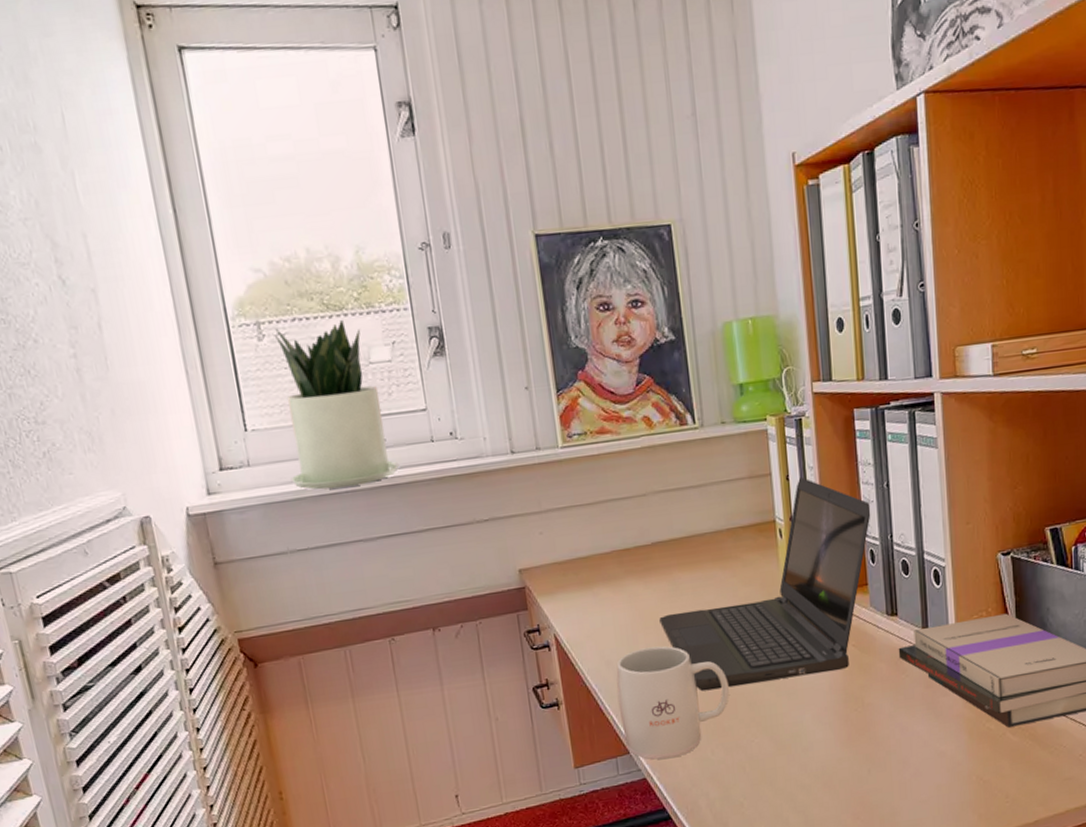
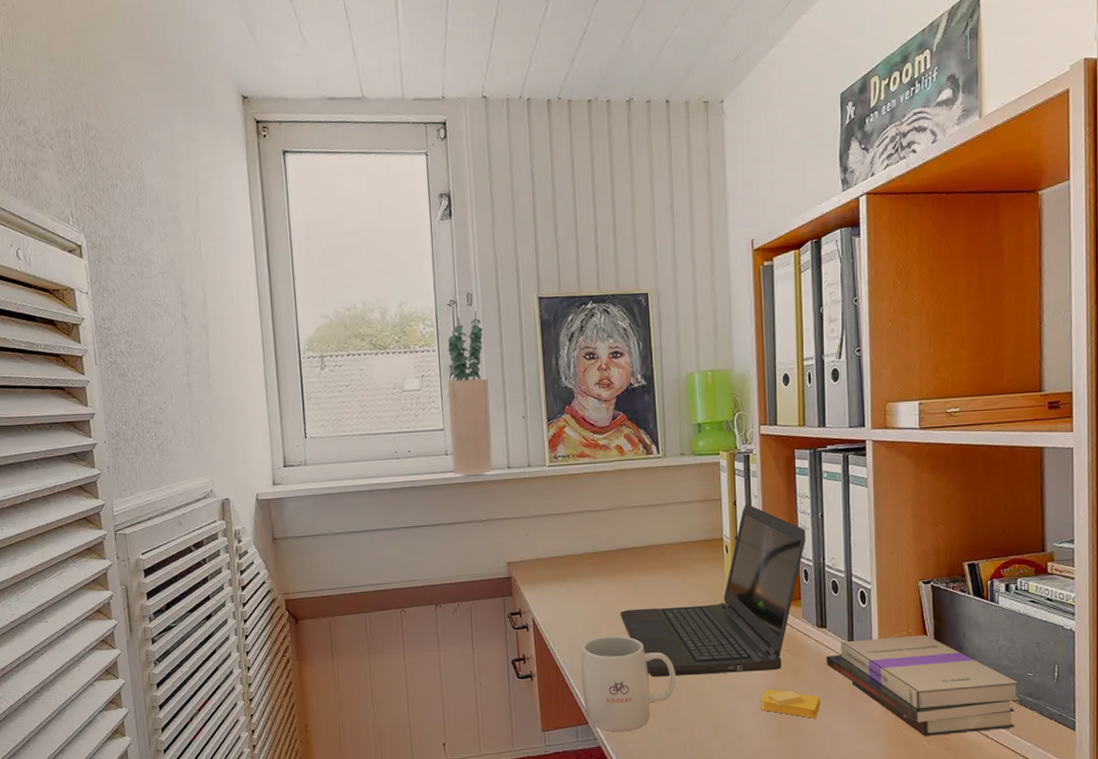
planter: present [274,320,400,490] -> none [333,357,420,487]
vase: none [422,255,492,466] -> present [447,311,493,476]
sticky notes: none [827,690,895,721] -> present [760,689,821,719]

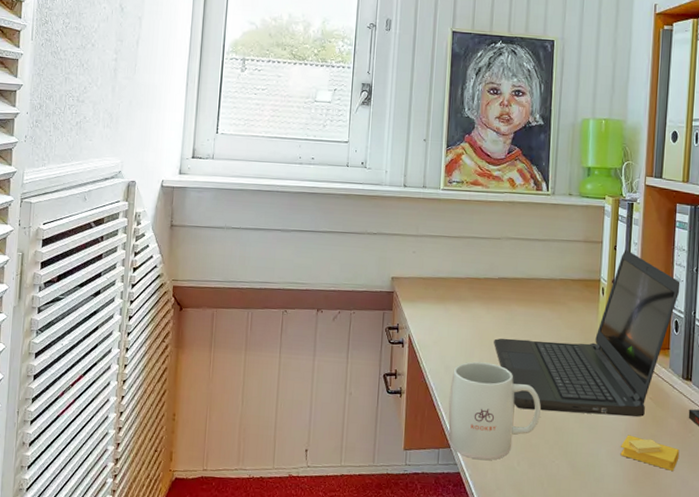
vase: present [447,311,493,476] -> none [351,36,398,190]

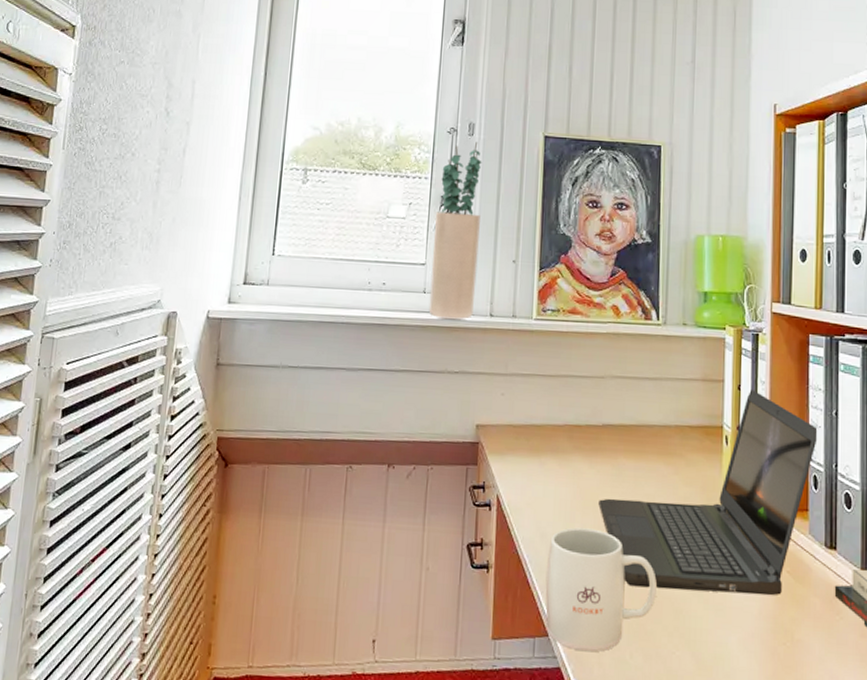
vase: none [351,36,398,190] -> present [428,142,482,320]
sticky notes: present [620,435,680,471] -> none [754,618,826,664]

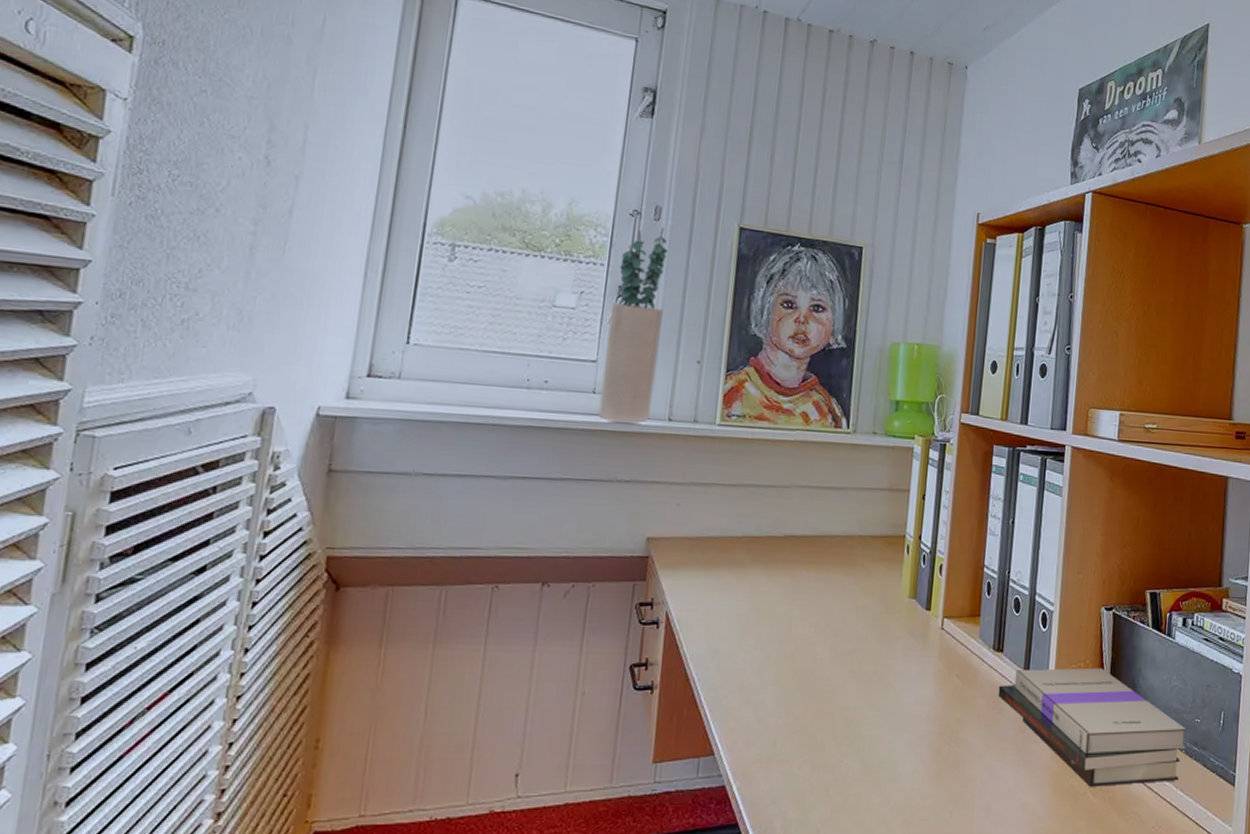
mug: present [545,527,658,653] -> none [712,642,831,768]
laptop computer: present [598,389,818,596] -> none [775,498,995,700]

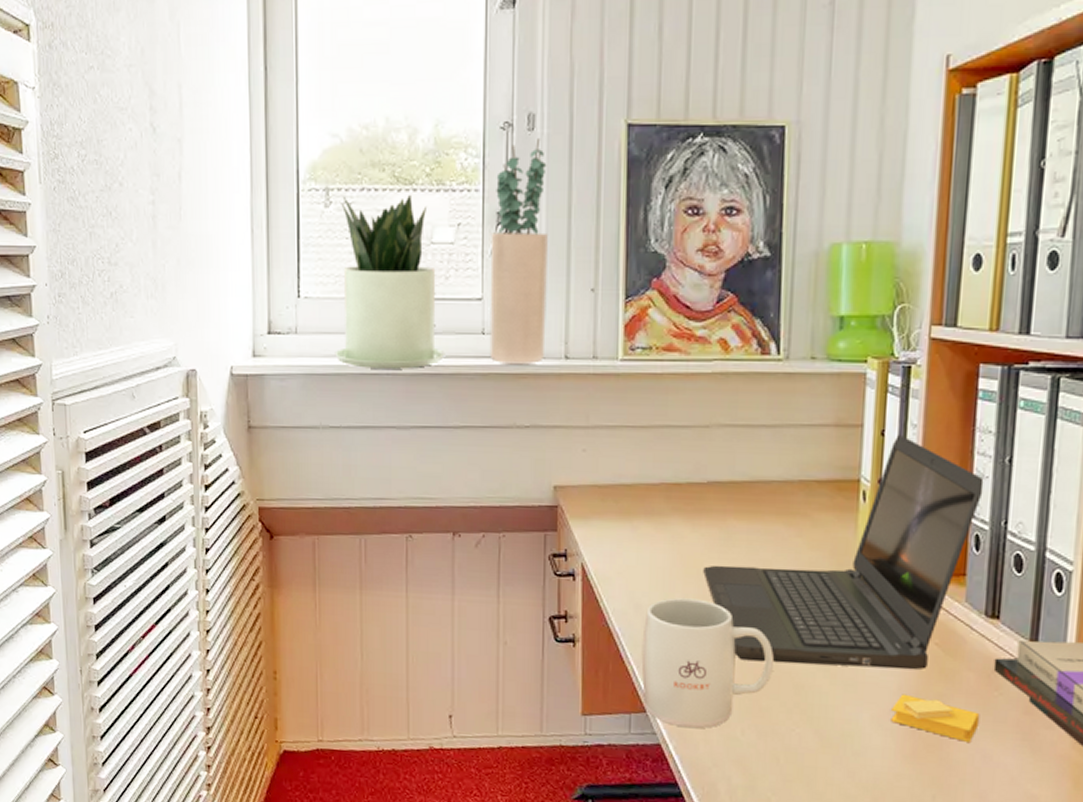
planter: none [439,253,555,421] -> present [334,195,445,369]
mug: none [712,642,831,768] -> present [641,598,775,729]
laptop computer: none [775,498,995,700] -> present [703,434,984,670]
sticky notes: none [921,721,988,760] -> present [891,694,980,742]

